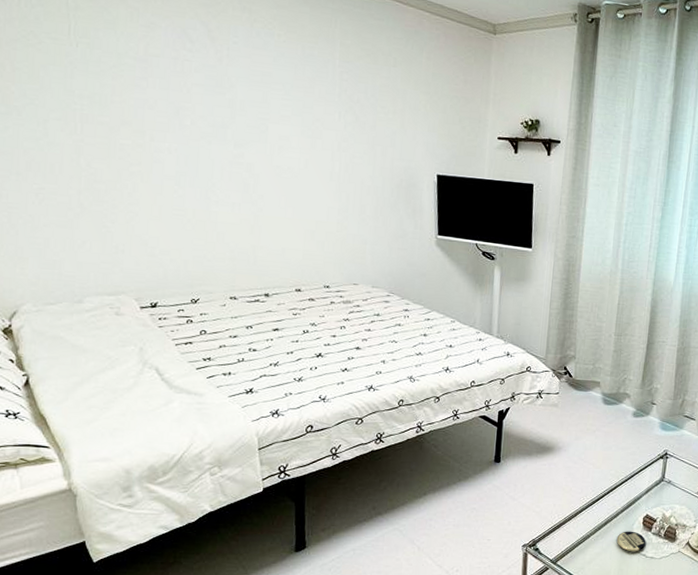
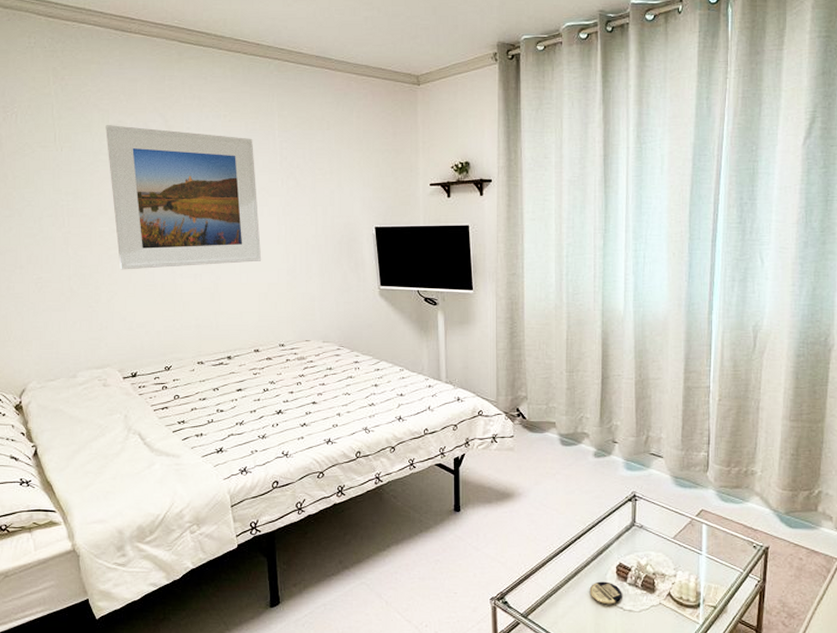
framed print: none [134,25,311,197] -> present [105,125,262,270]

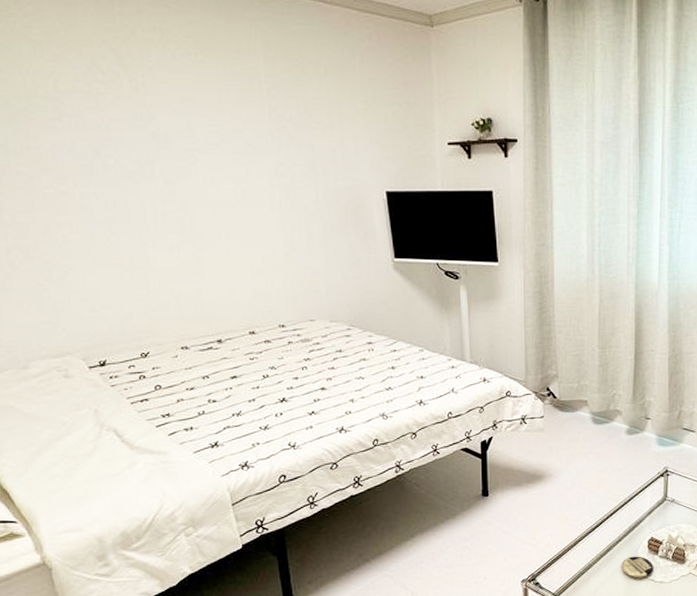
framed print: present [105,125,262,270] -> none [39,61,253,241]

